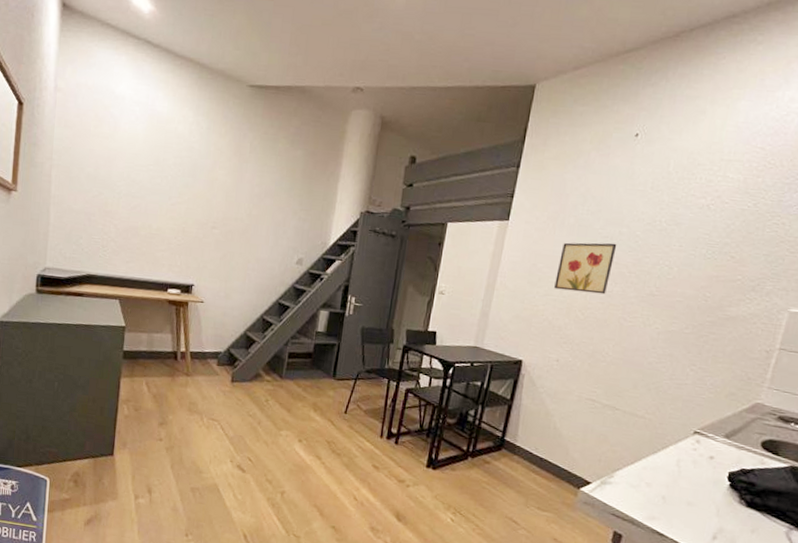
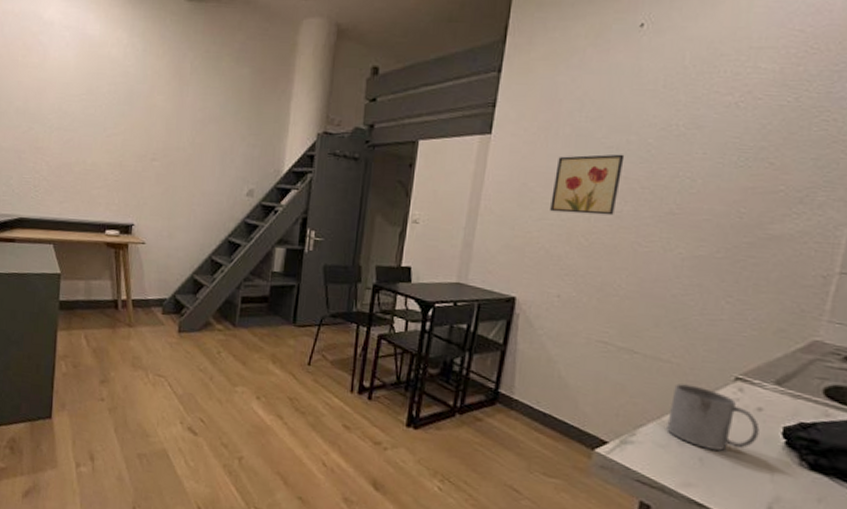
mug: none [638,435,711,491] -> present [667,383,760,451]

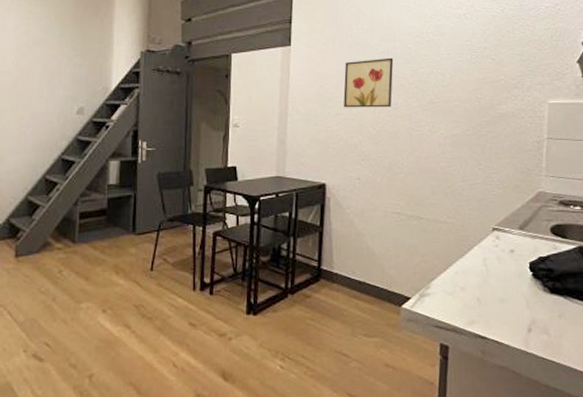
mug: present [667,383,760,451] -> none [451,239,514,290]

